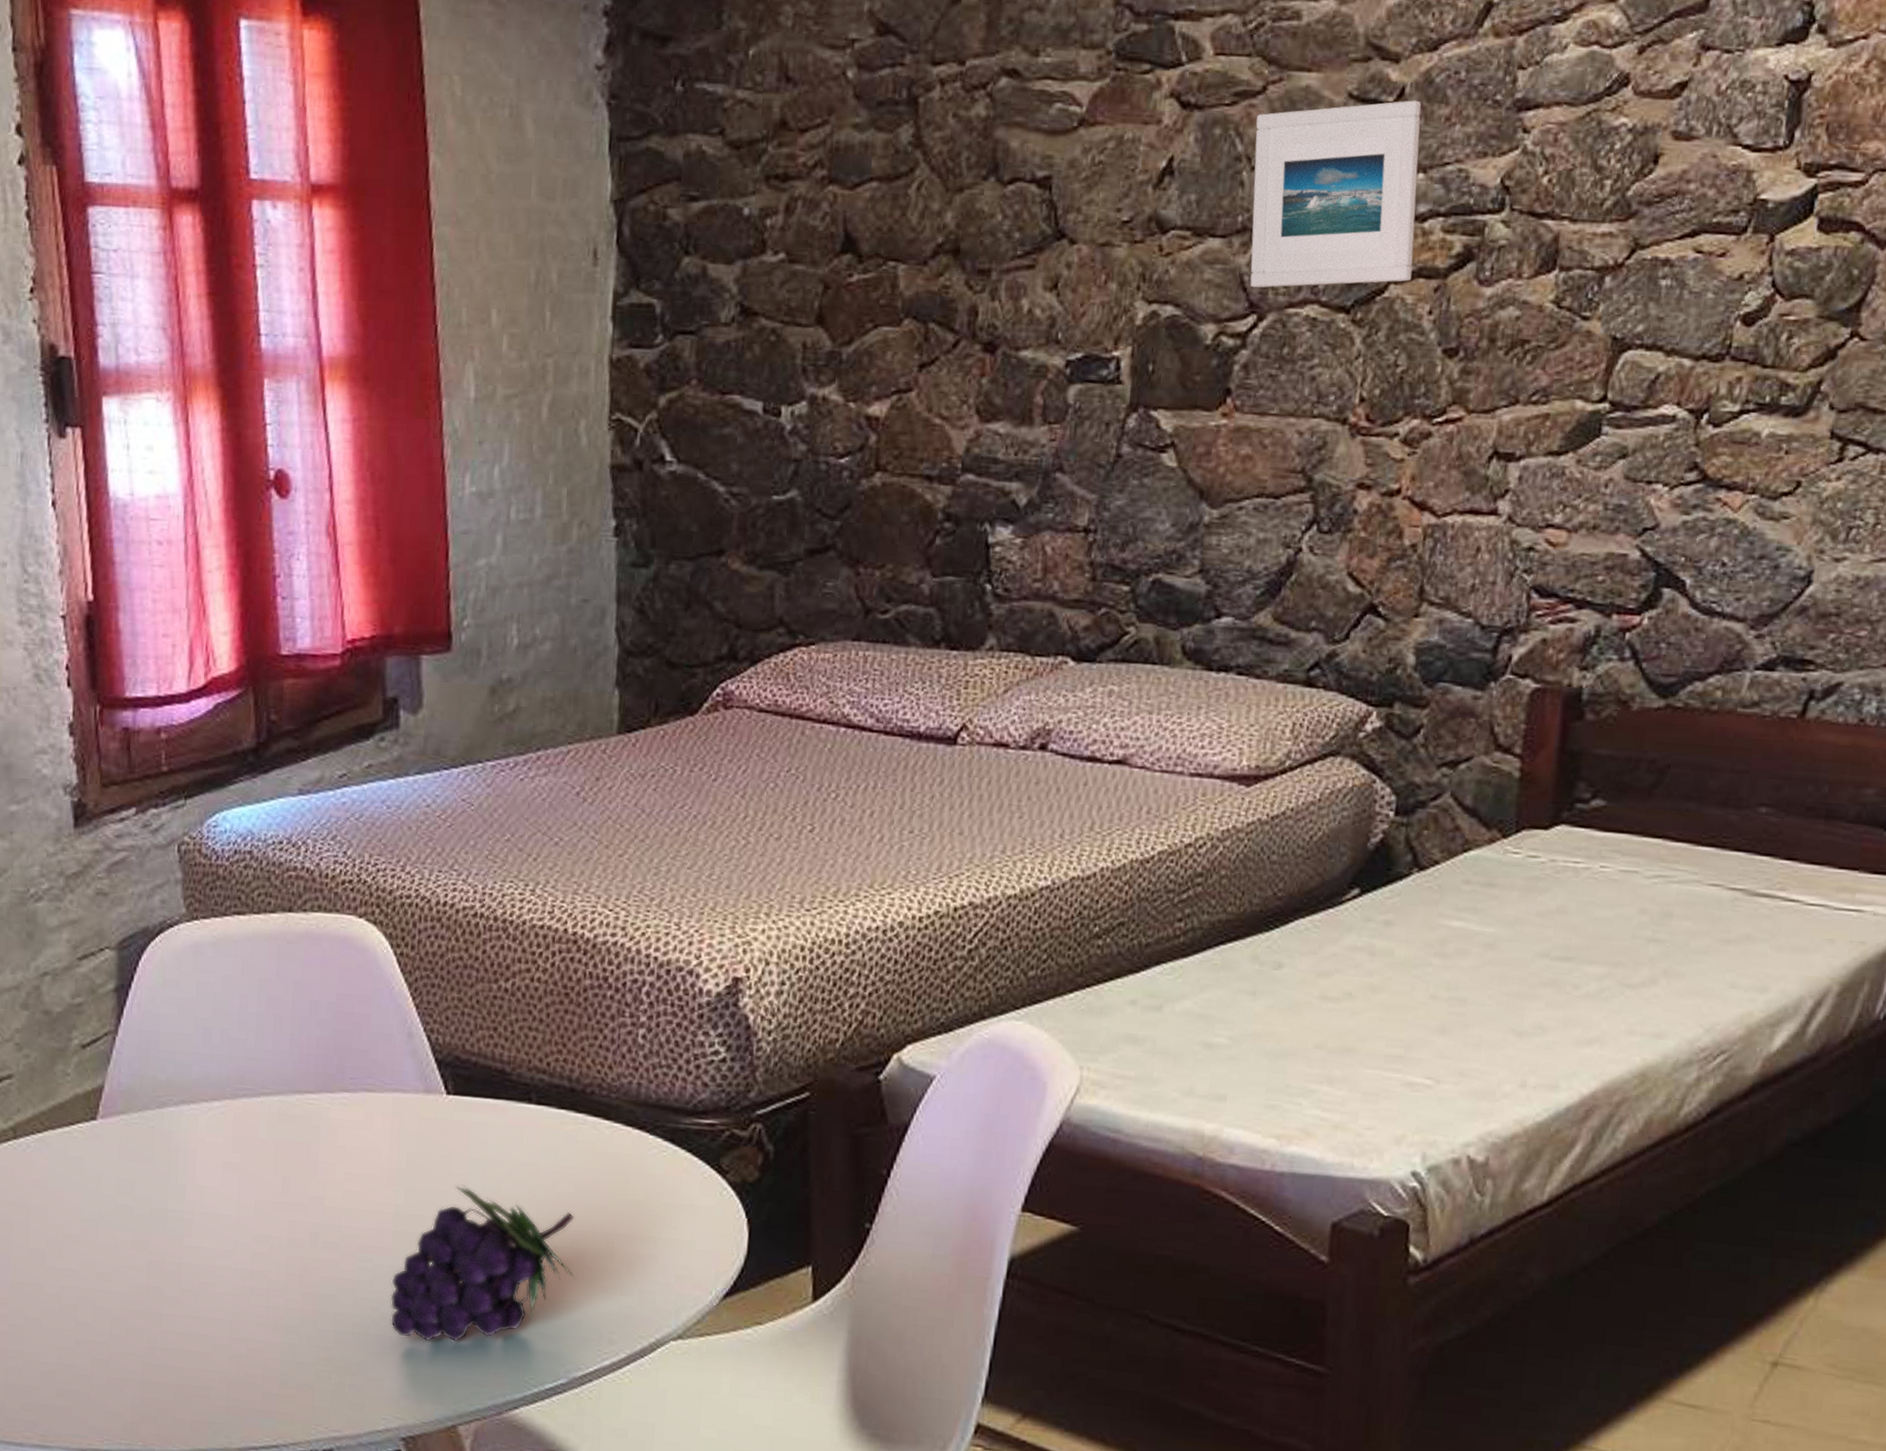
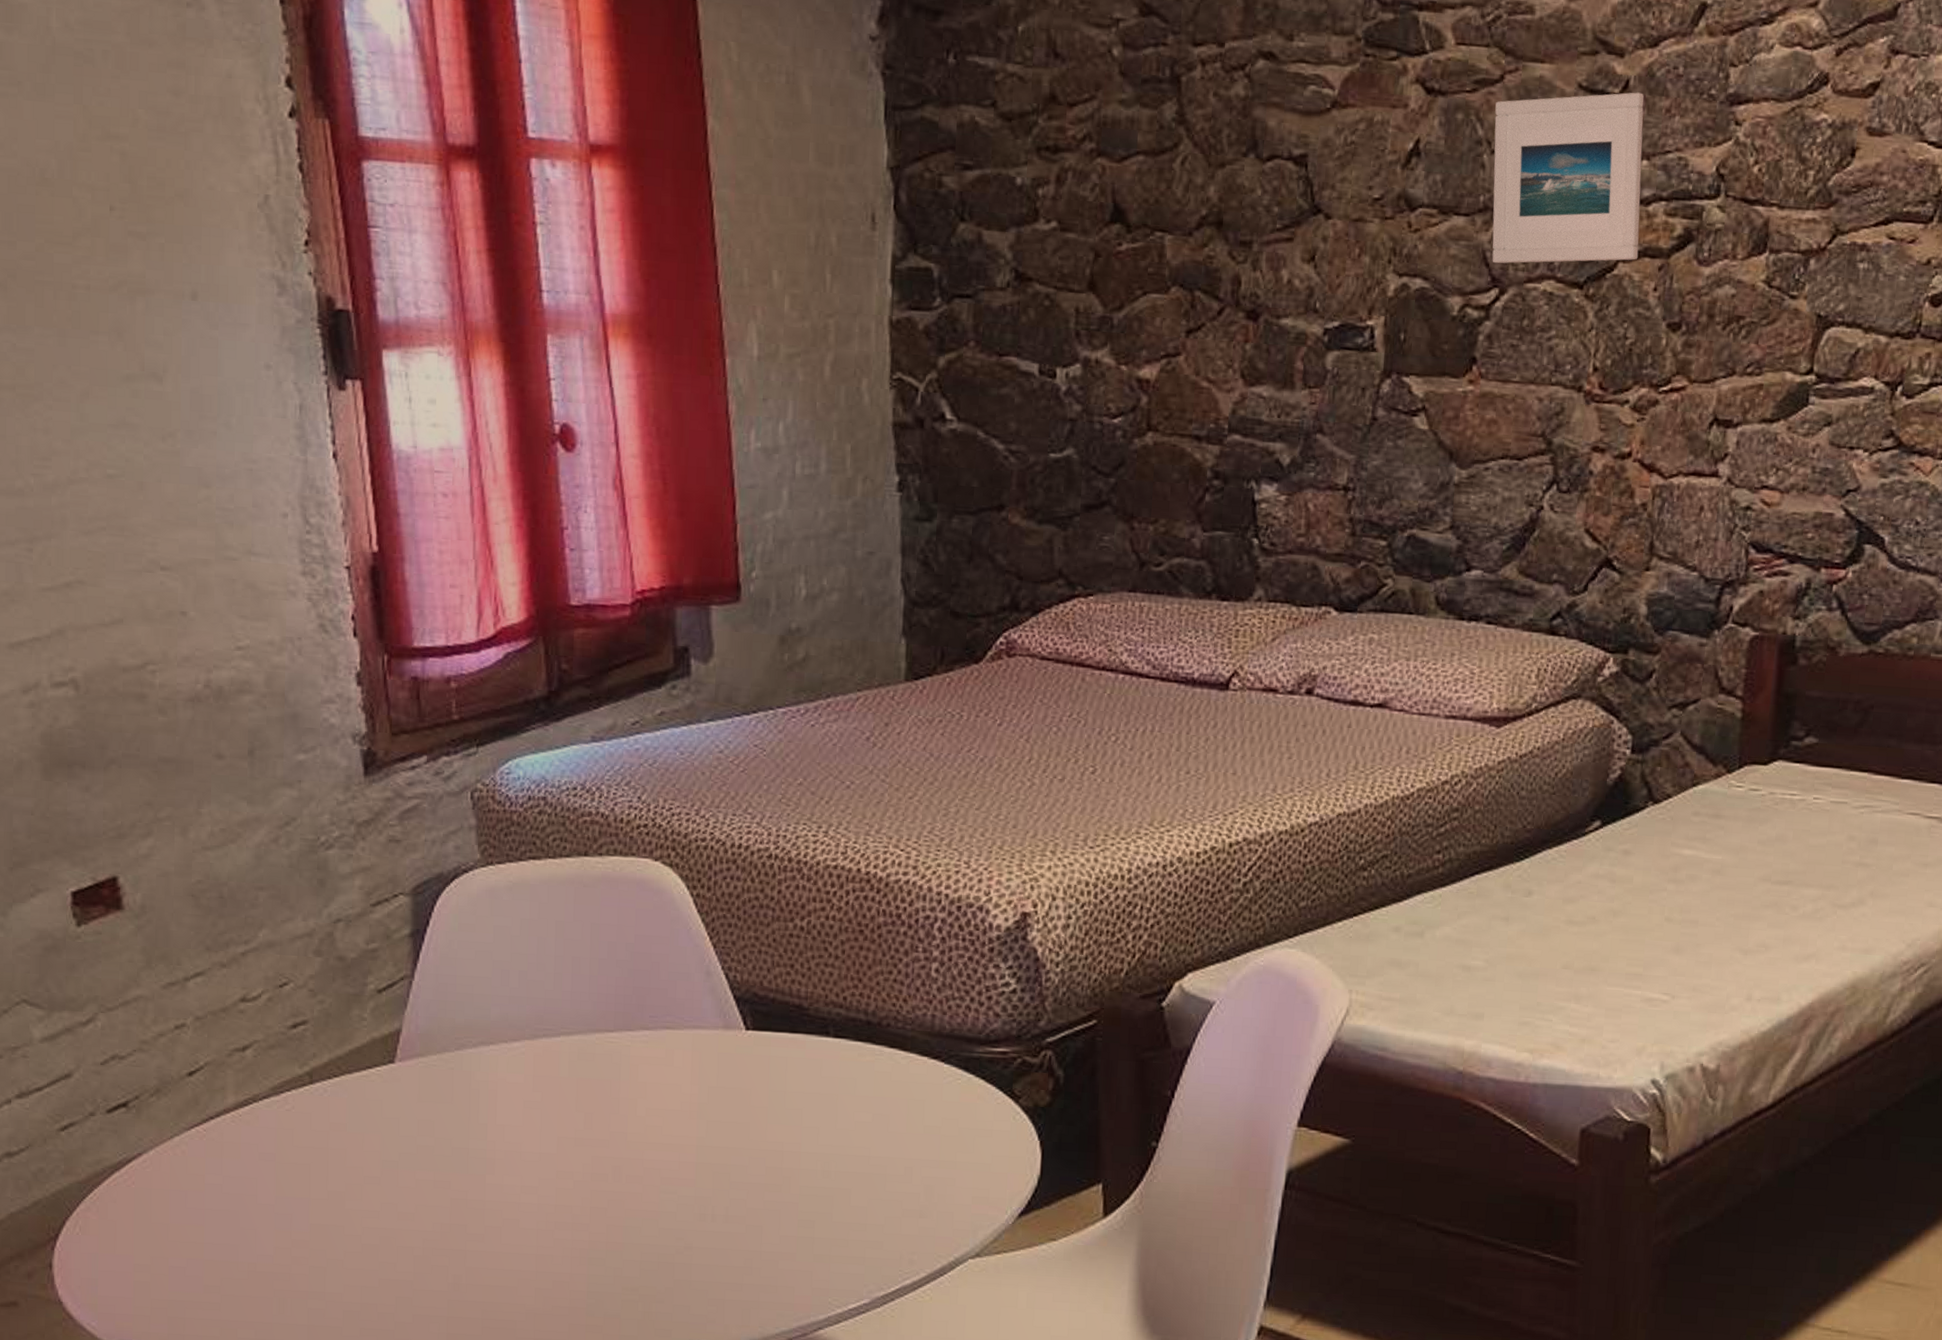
fruit: present [390,1184,575,1342] -> none [694,1116,874,1268]

